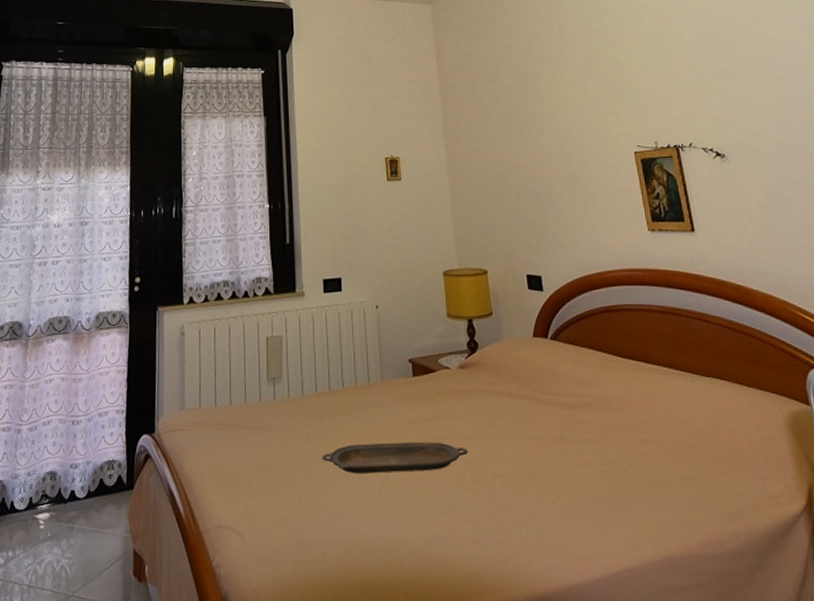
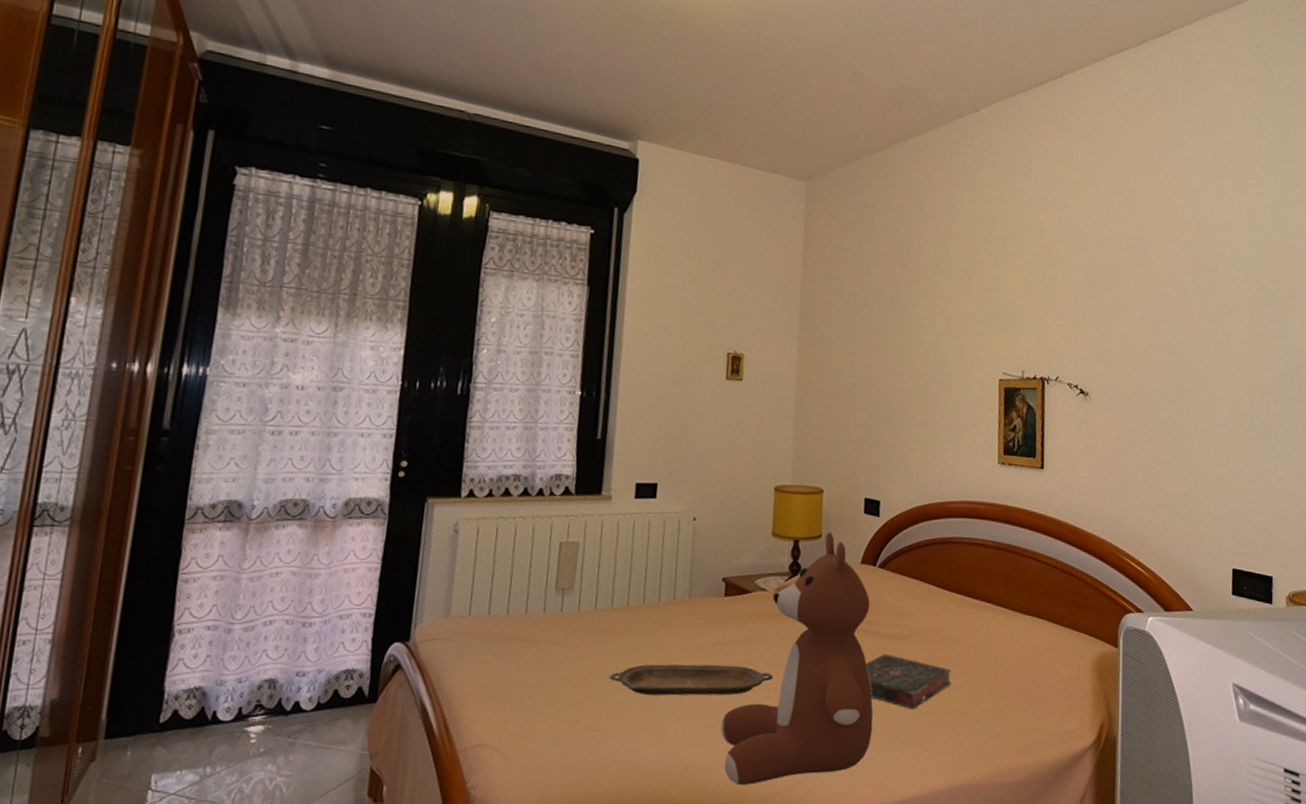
teddy bear: none [426,309,572,561] -> present [720,532,873,786]
book: none [554,424,642,479] -> present [865,654,952,710]

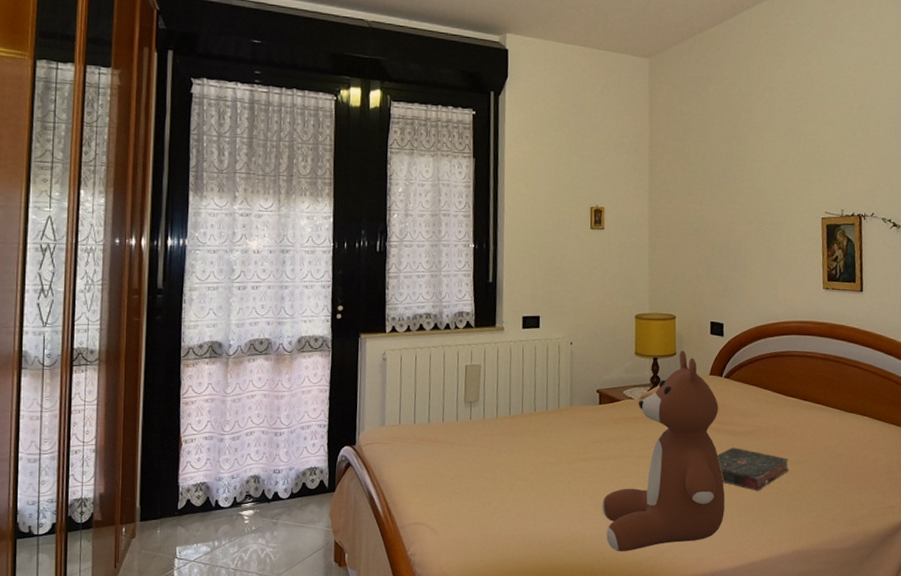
serving tray: present [609,664,773,696] -> none [511,458,642,483]

